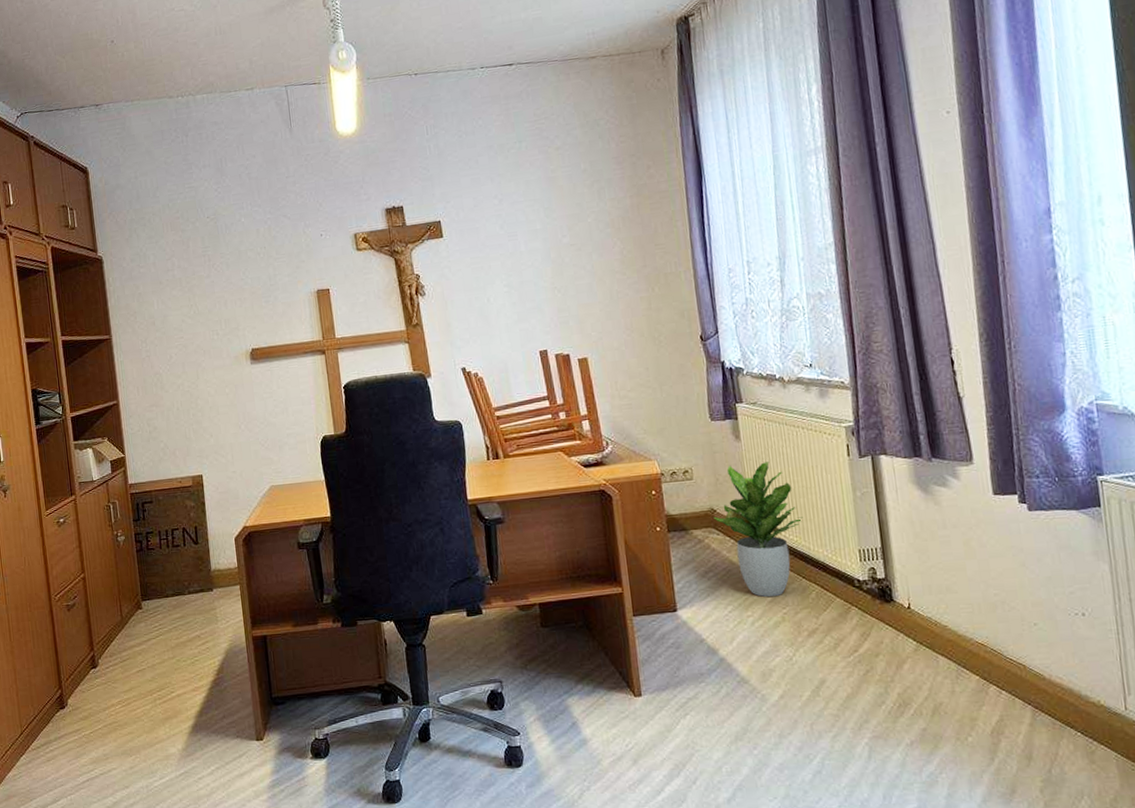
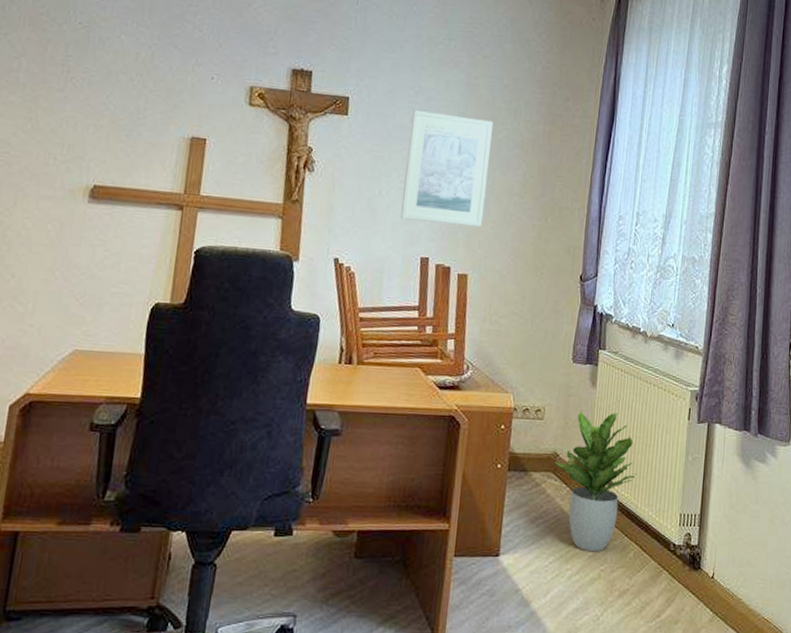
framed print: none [501,208,591,320] -> present [401,110,494,228]

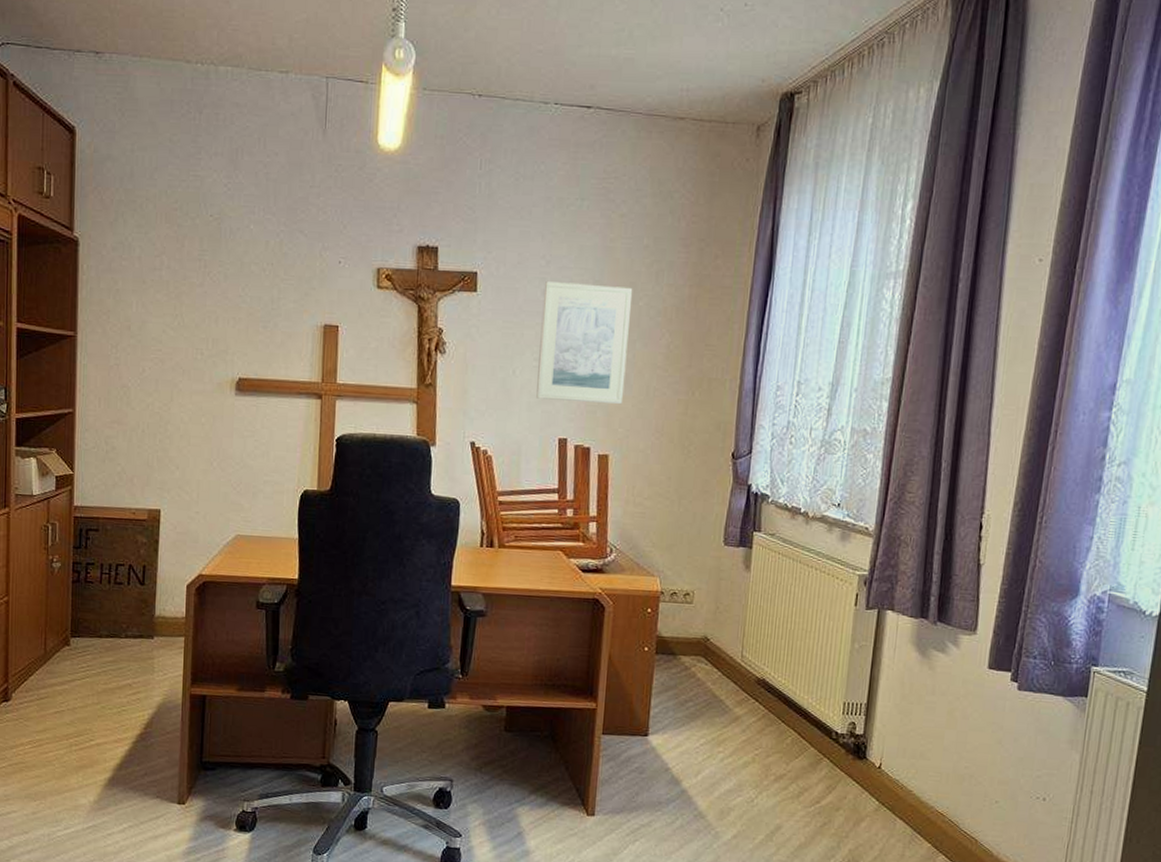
potted plant: present [555,411,637,552] -> none [705,595,796,737]

